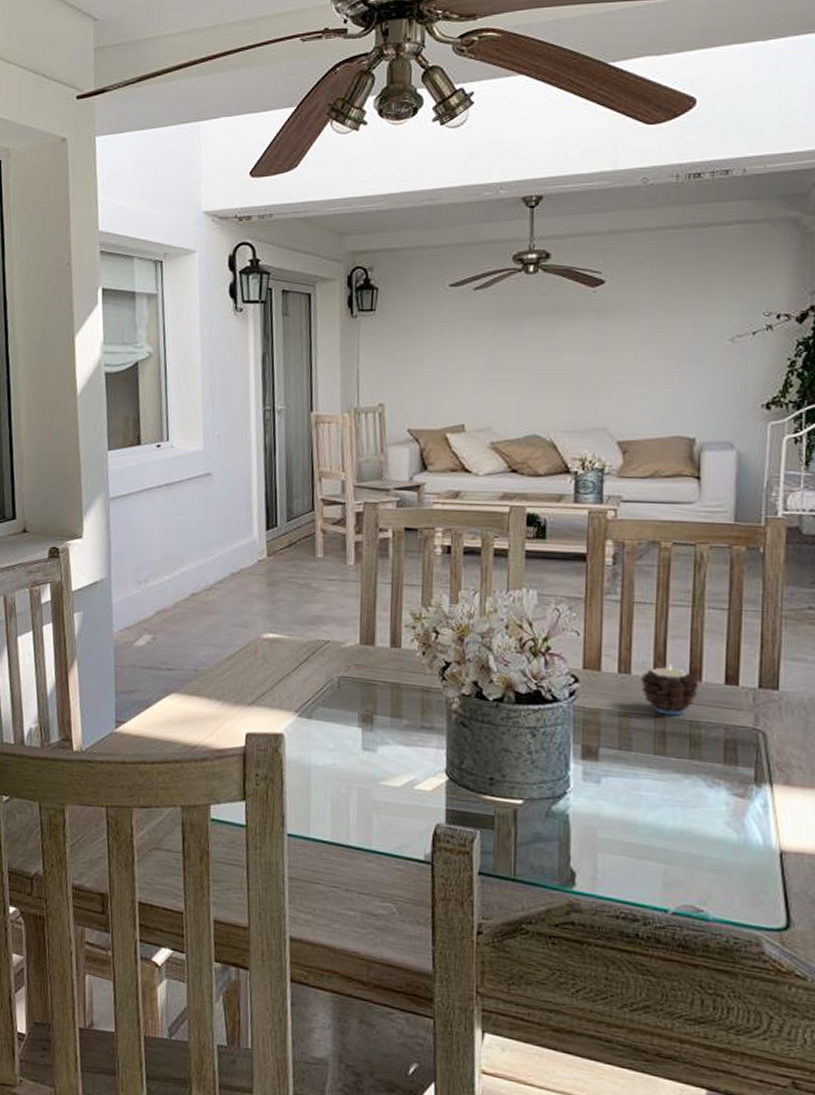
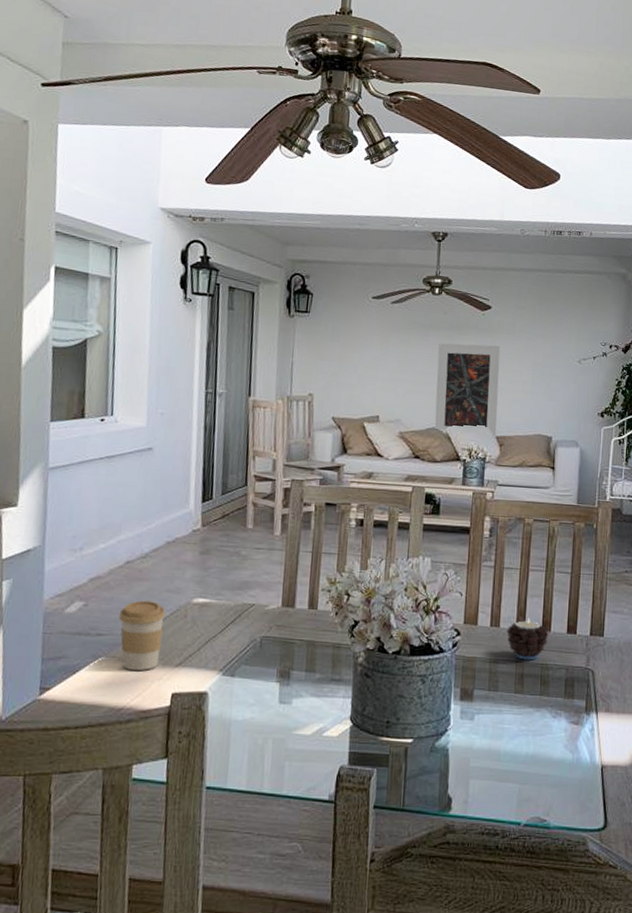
coffee cup: none [187,634,235,708] -> present [118,600,166,670]
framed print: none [535,328,620,445] -> present [434,343,501,439]

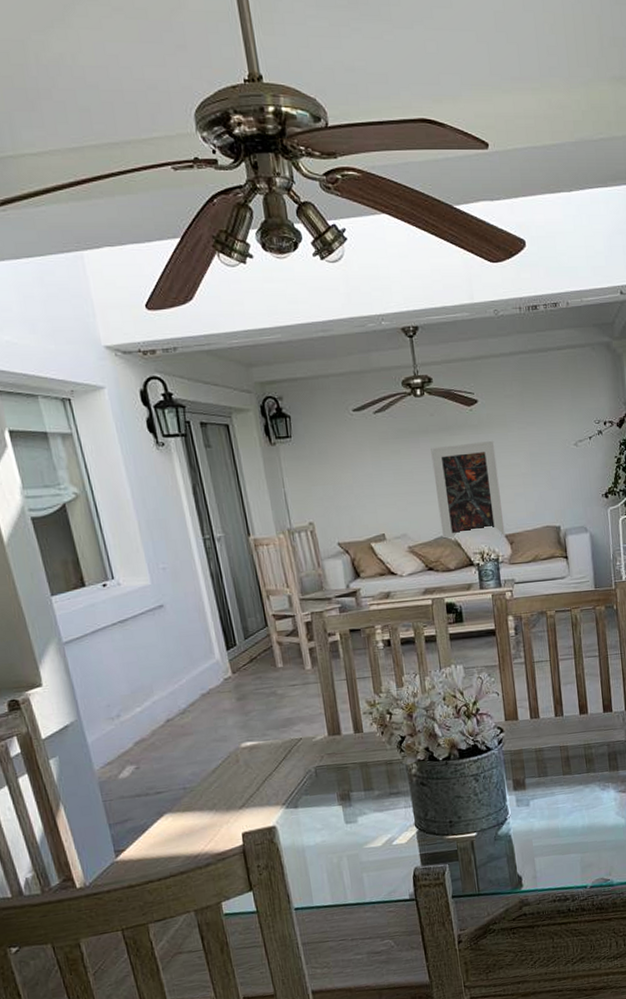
coffee cup: present [118,600,166,670] -> none [172,752,222,820]
candle: present [506,618,549,661] -> none [546,705,587,744]

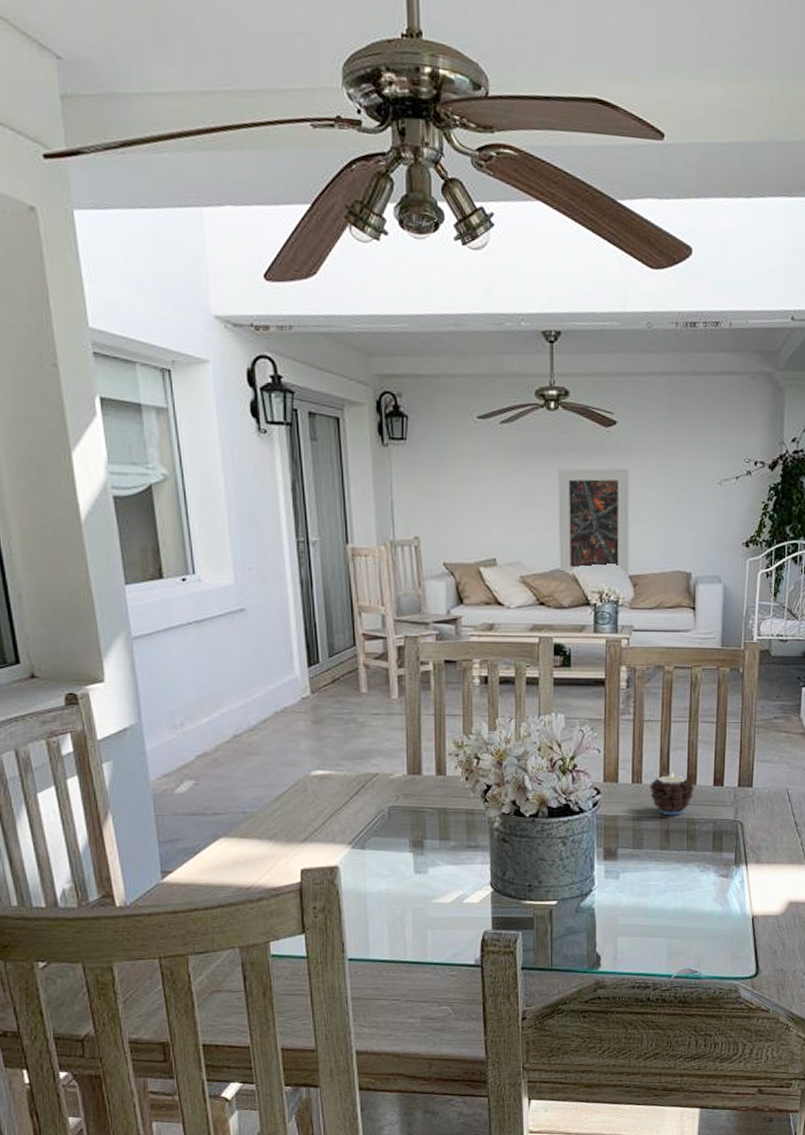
candle: none [546,705,587,744] -> present [649,772,695,816]

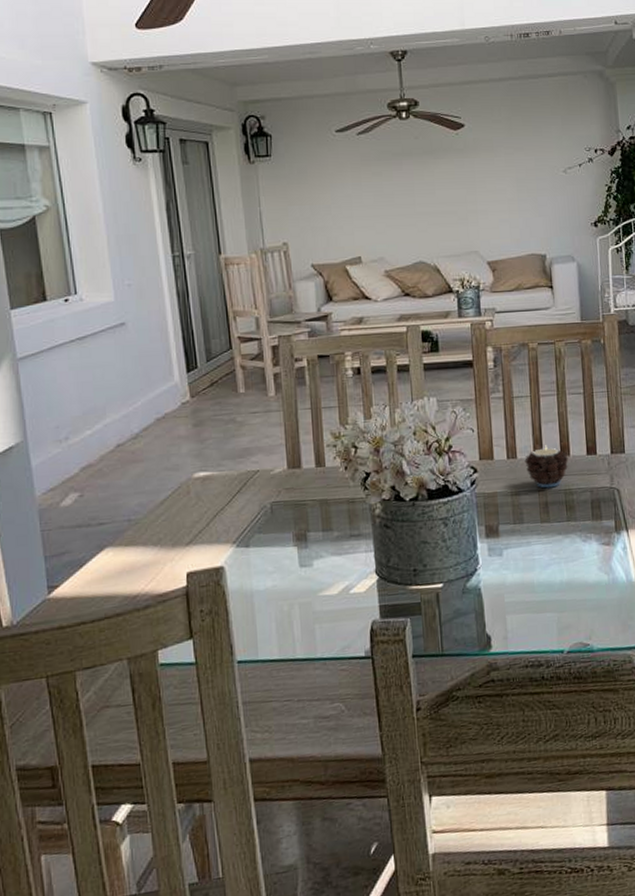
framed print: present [558,468,630,578] -> none [413,164,488,265]

